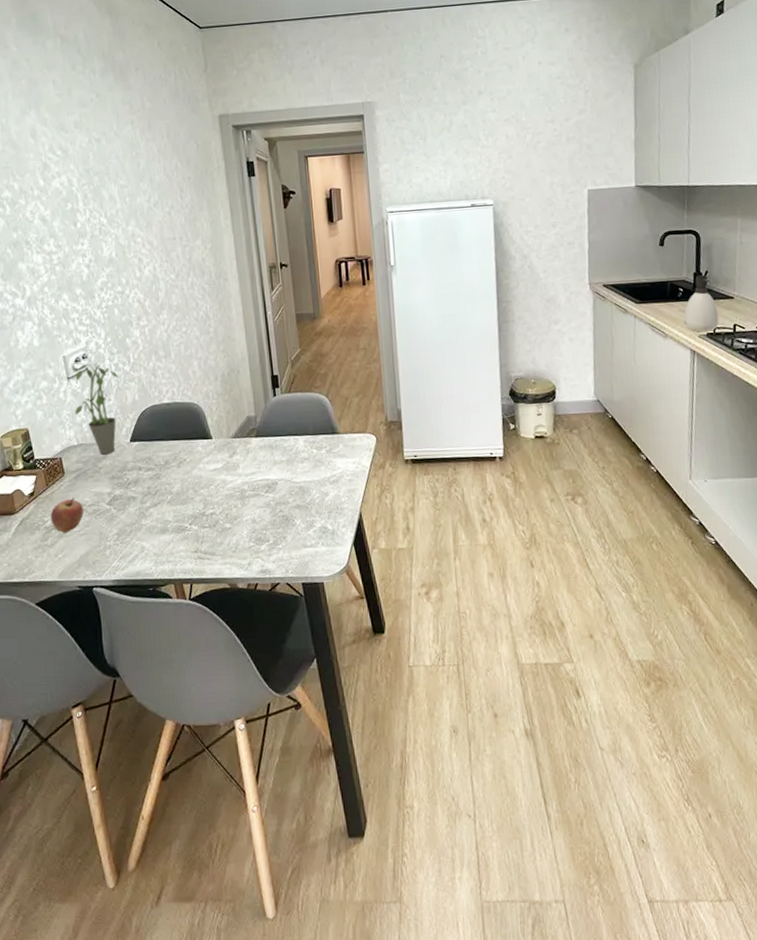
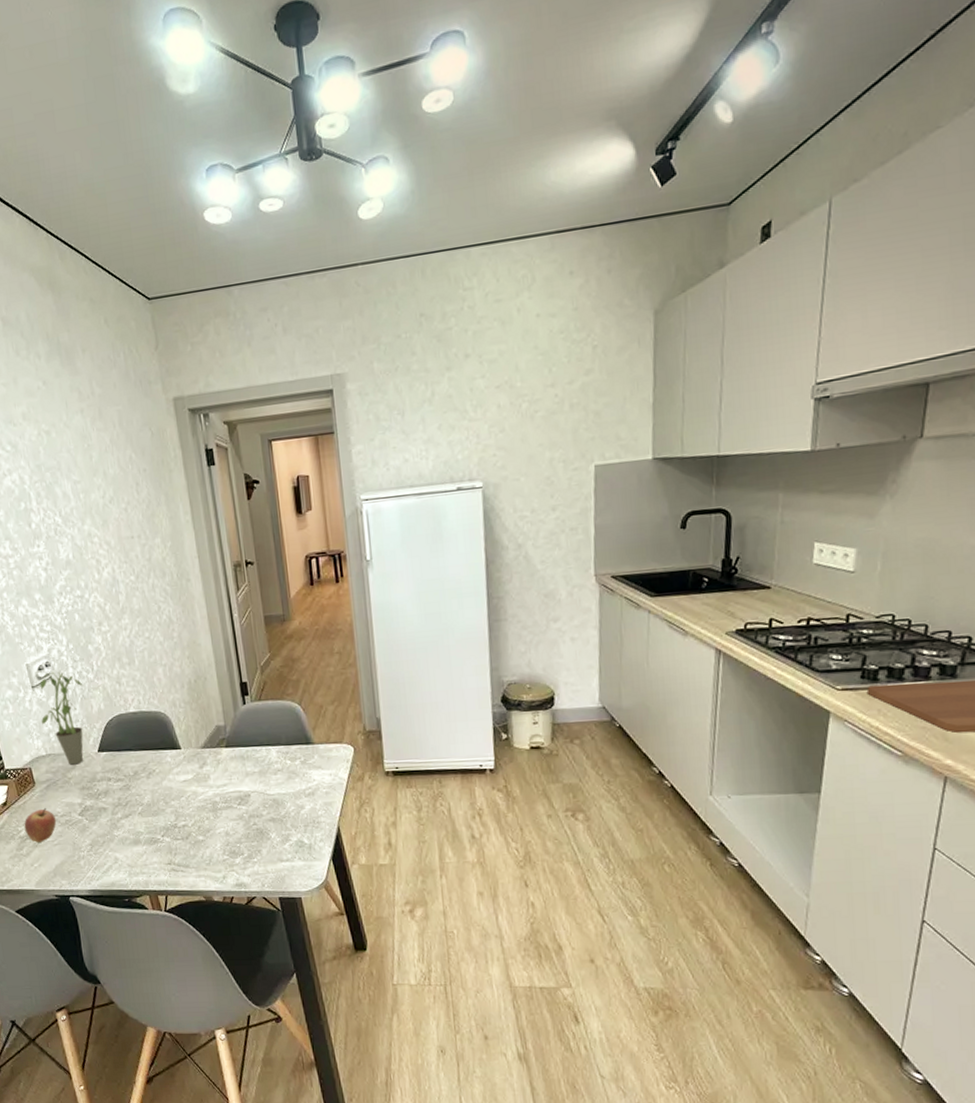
soap dispenser: present [683,274,720,332] -> none [707,561,752,629]

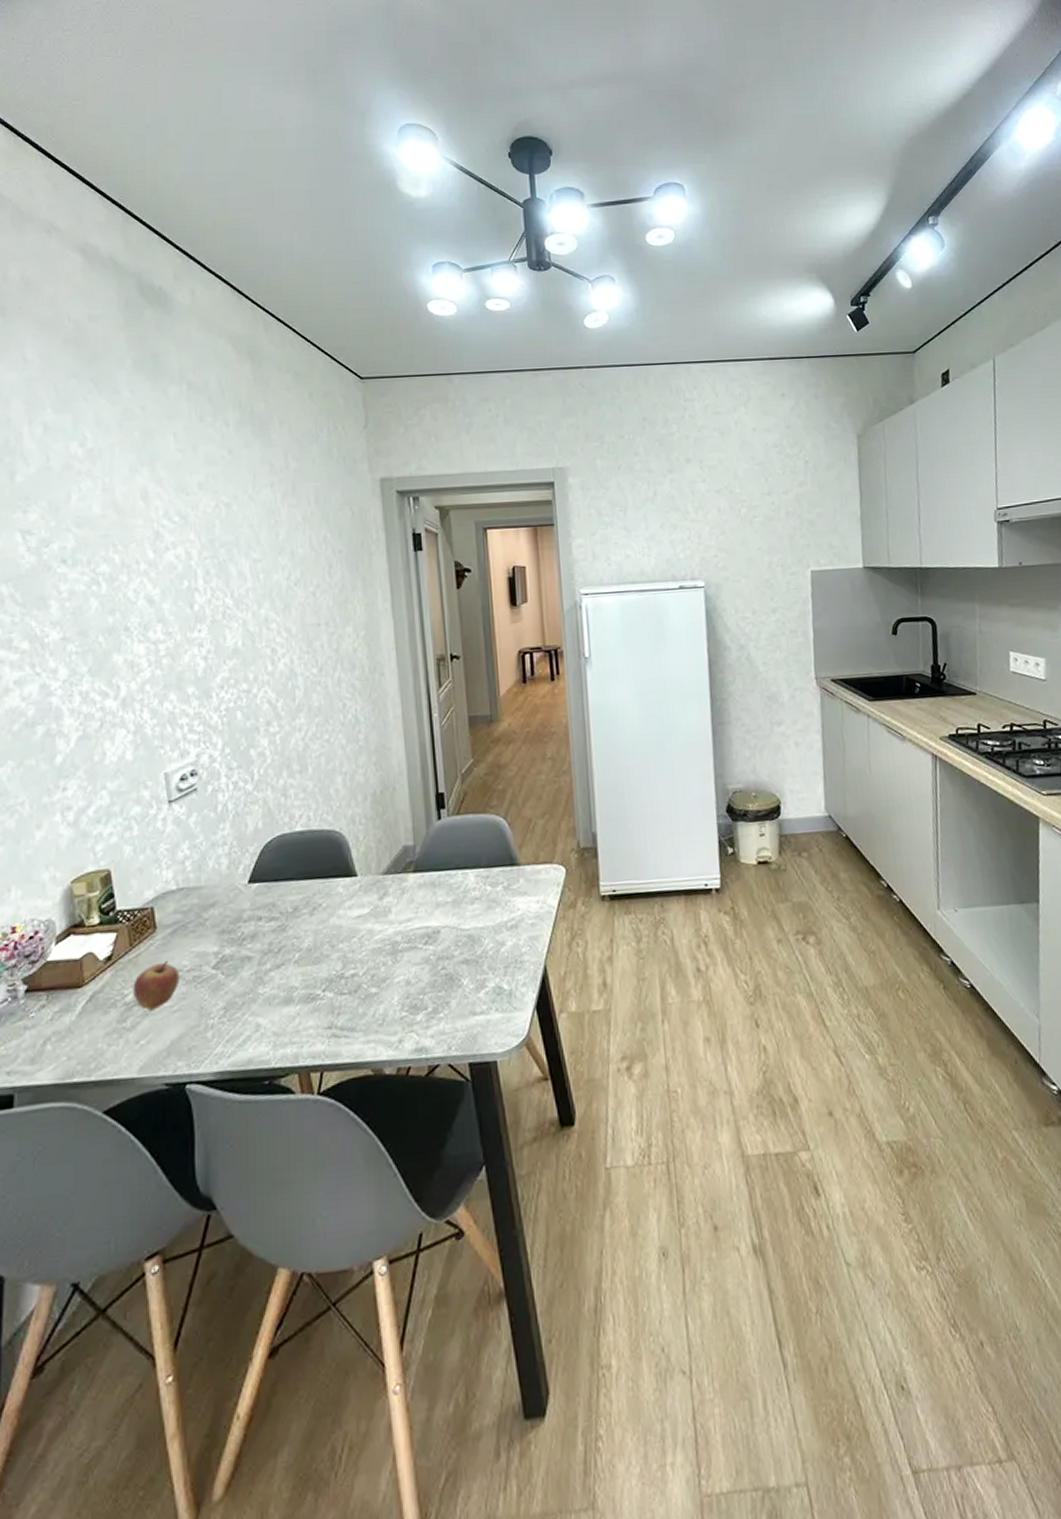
potted plant: present [39,672,84,765] -> none [176,782,237,902]

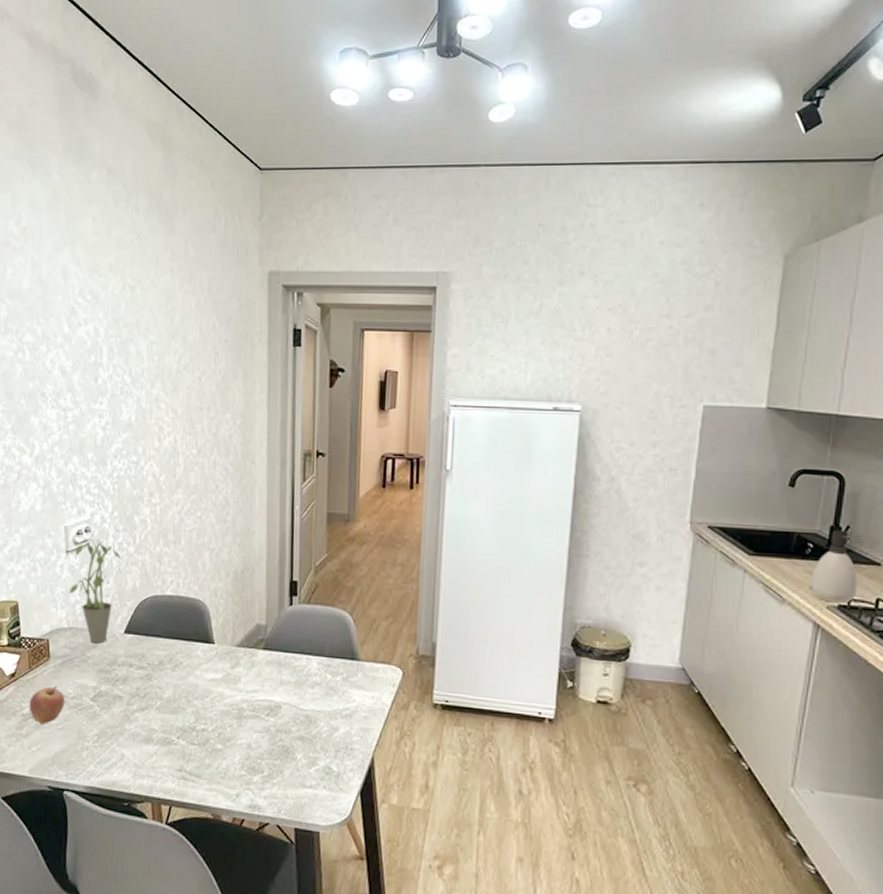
potted plant: none [176,782,237,902] -> present [70,538,121,644]
soap dispenser: none [922,667,962,734] -> present [808,529,858,603]

